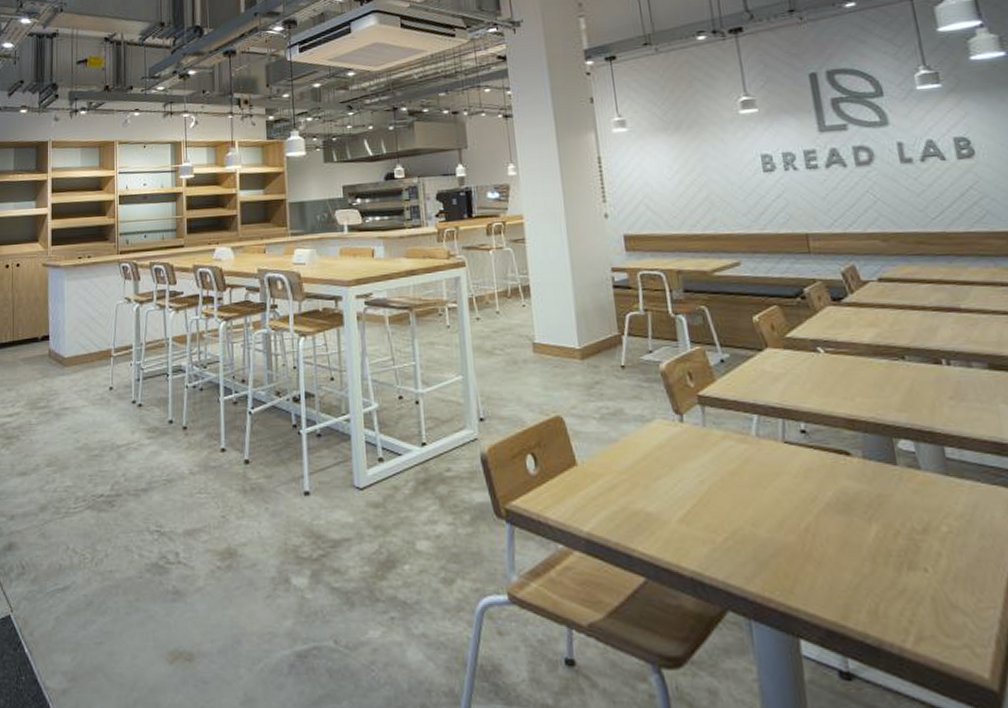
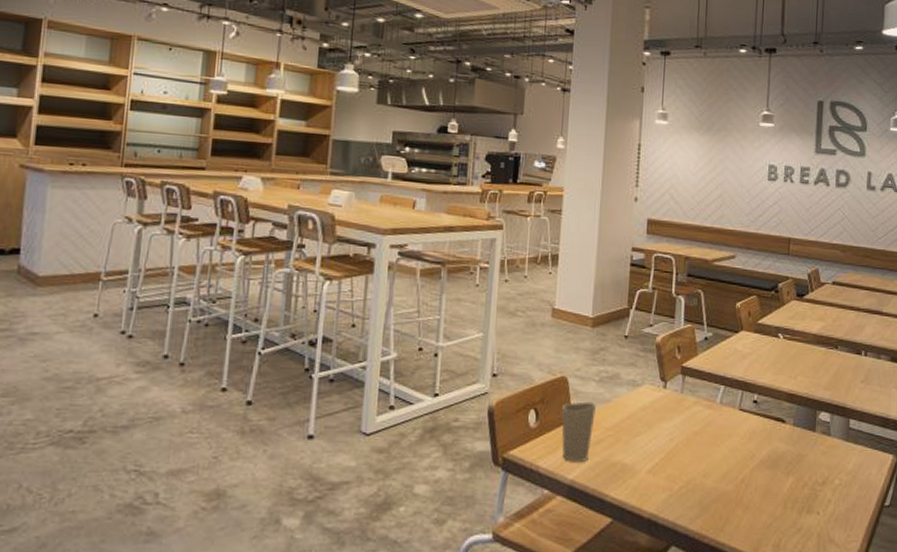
cup: none [561,442,604,512] -> present [561,401,596,463]

